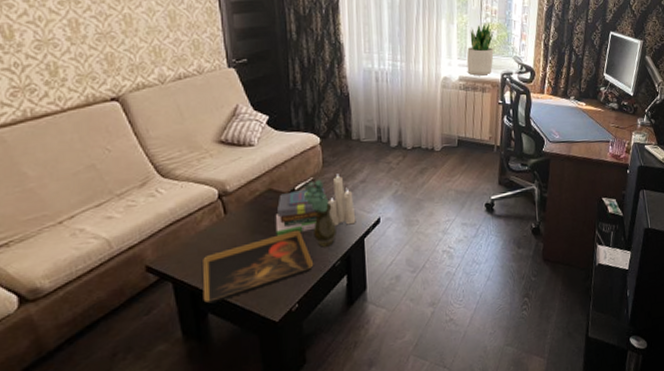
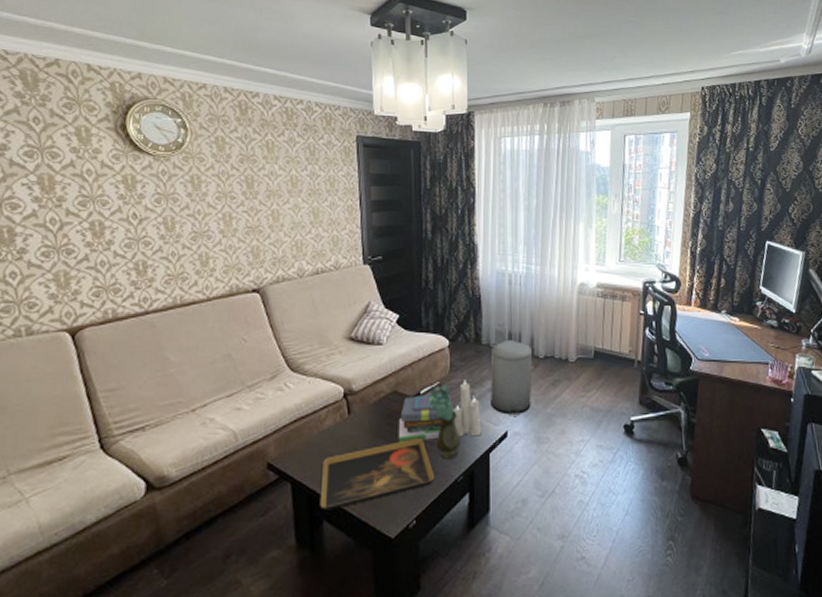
pedal bin: none [362,134,401,204] -> present [490,340,533,416]
planter: present [466,22,494,76] -> none [605,227,635,283]

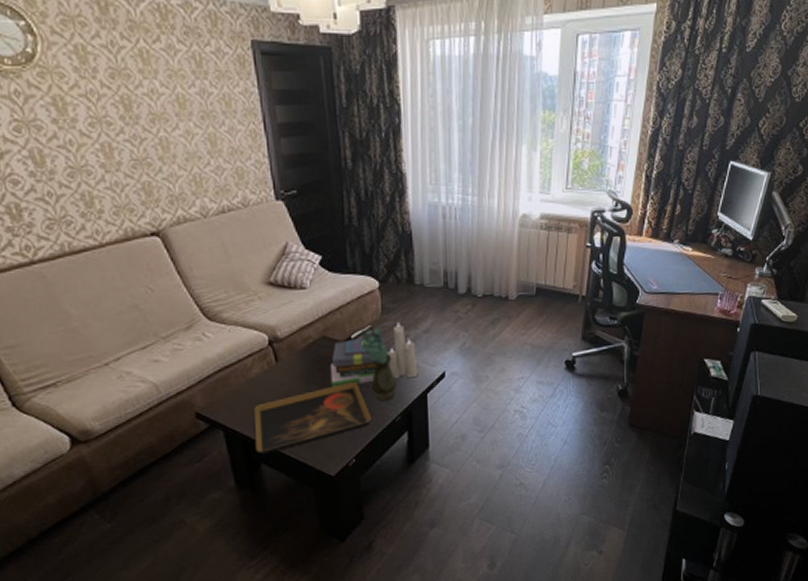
pedal bin: present [490,340,533,416] -> none [425,279,471,357]

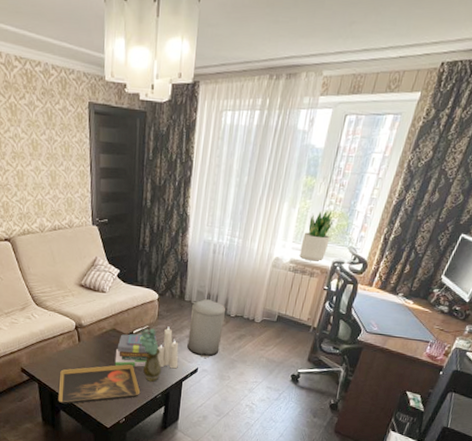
pedal bin: none [425,279,471,357] -> present [187,299,226,358]
planter: none [550,149,585,214] -> present [299,210,334,262]

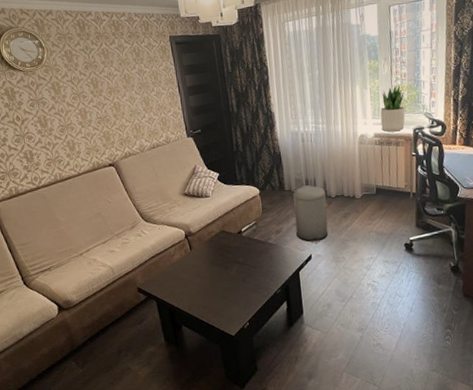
decorative tray: present [58,364,141,404] -> none [176,263,260,319]
books: present [114,334,157,367] -> none [227,230,266,268]
vase: present [140,326,162,382] -> none [249,221,276,278]
candle: present [157,326,179,369] -> none [268,218,292,261]

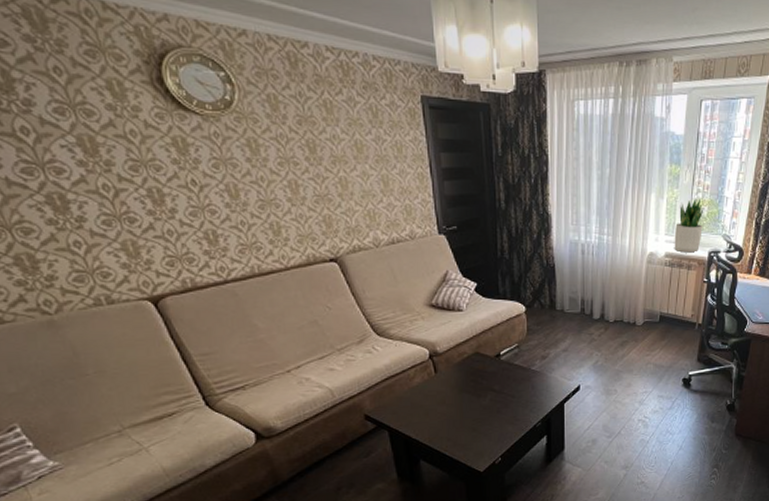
pedal bin: present [293,185,328,243] -> none [564,306,604,373]

